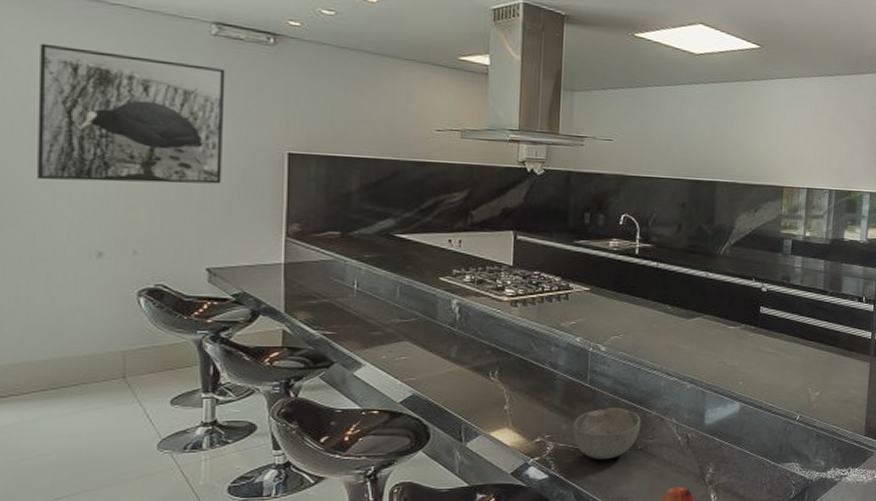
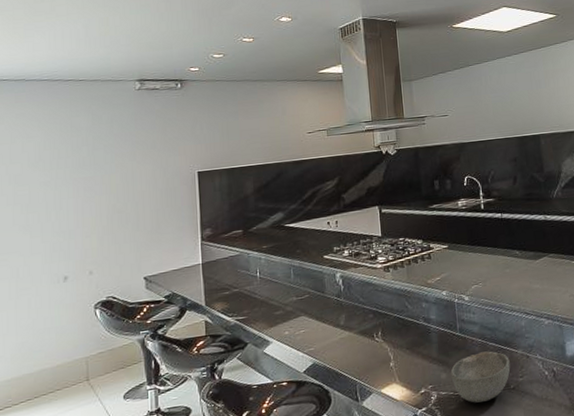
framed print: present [38,43,225,184] -> none [18,114,150,225]

